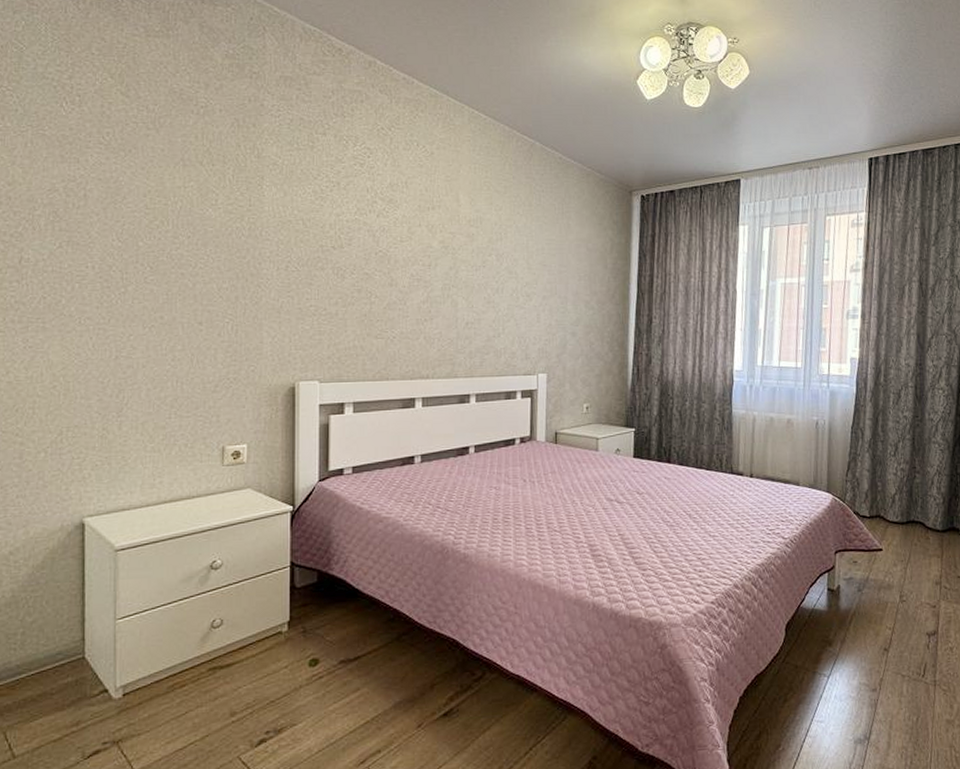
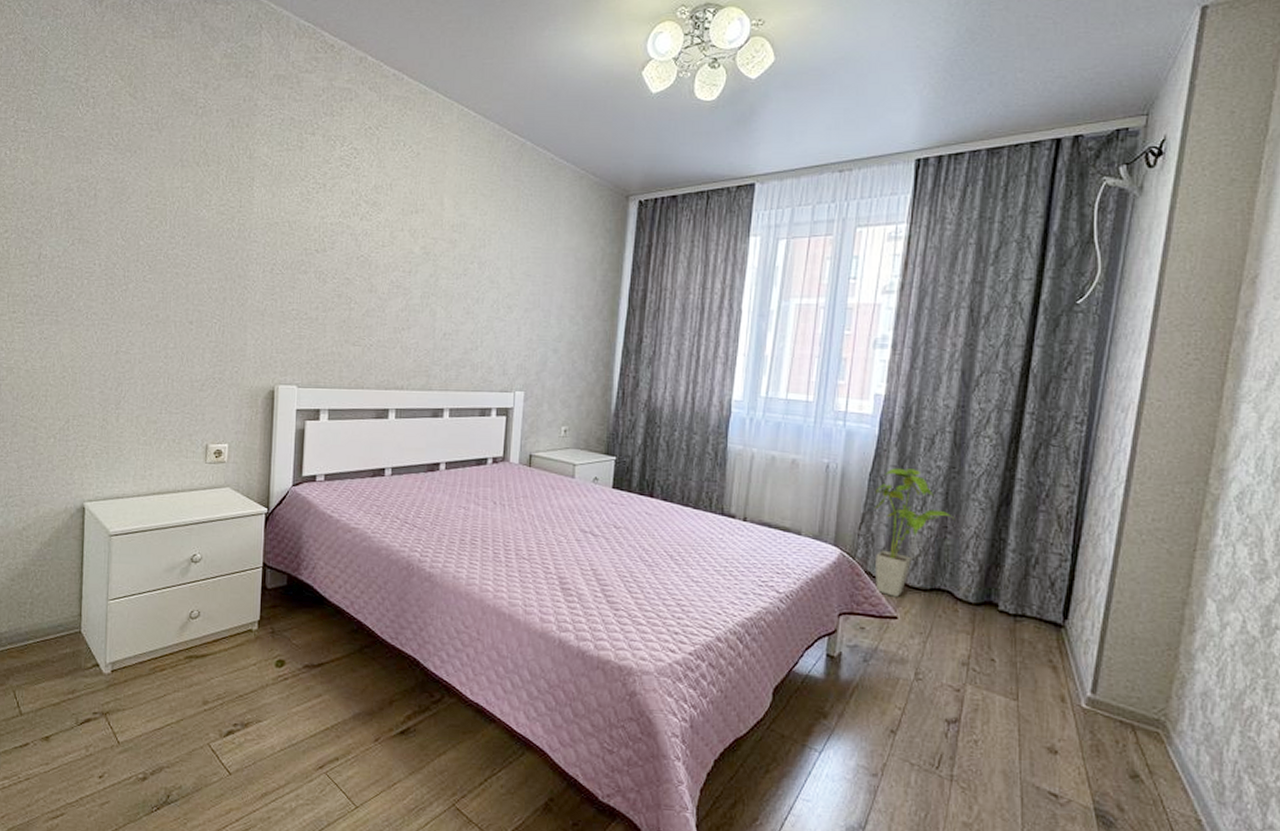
house plant: none [857,420,922,532] -> present [873,468,955,597]

